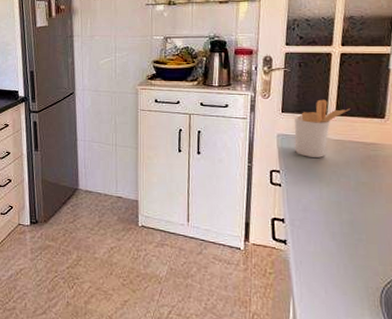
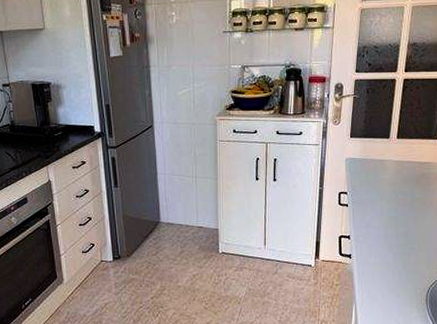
utensil holder: present [294,99,350,158] -> none [361,123,410,178]

